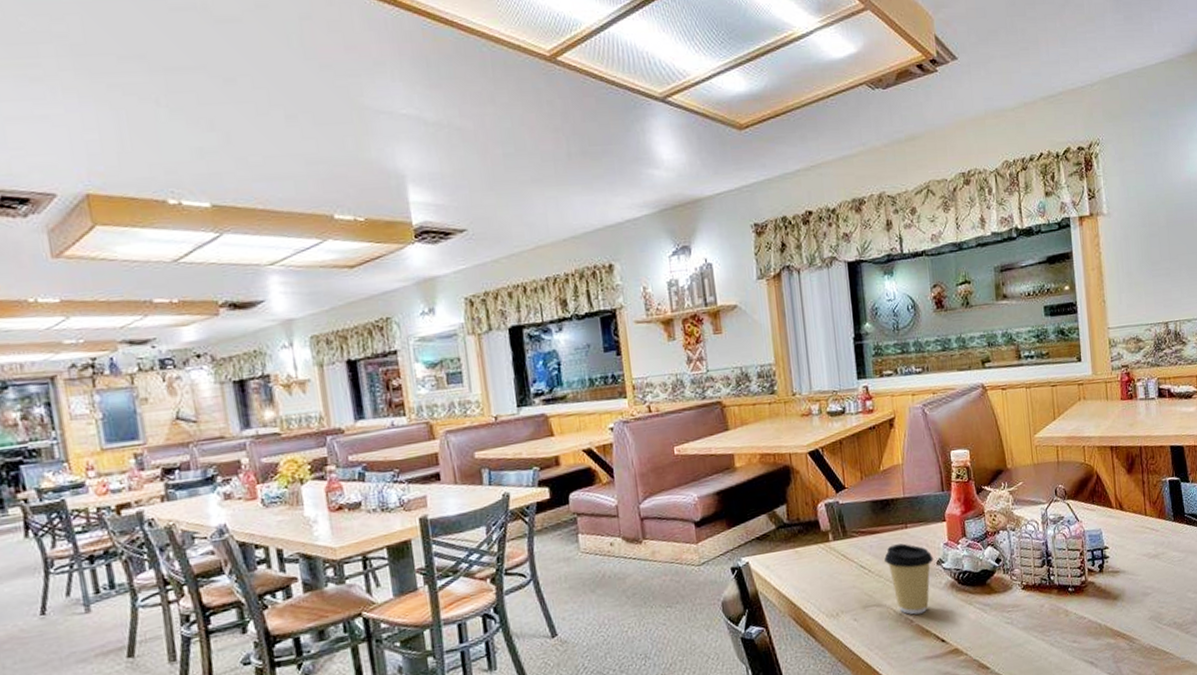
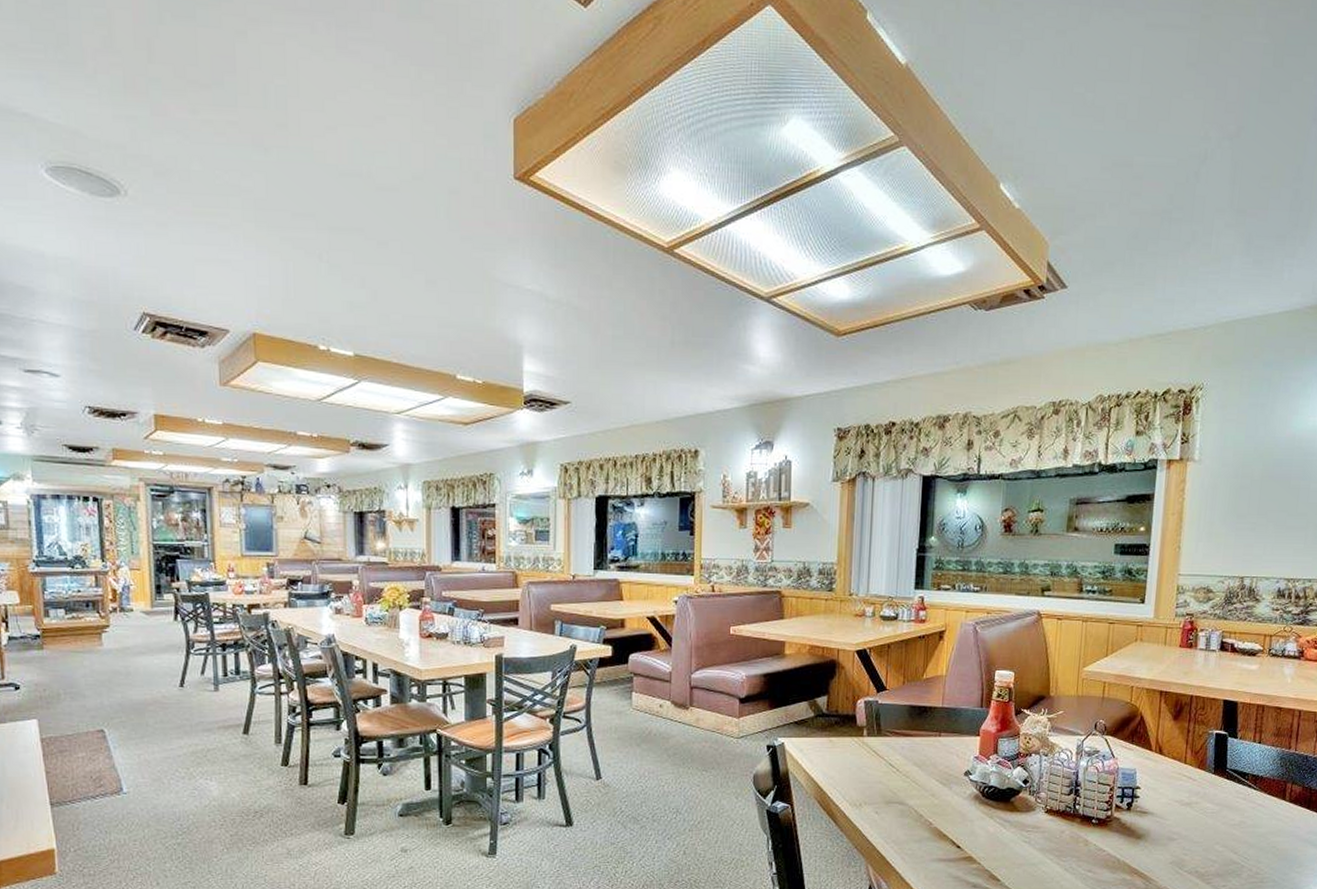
coffee cup: present [884,543,934,615] -> none [914,750,962,818]

